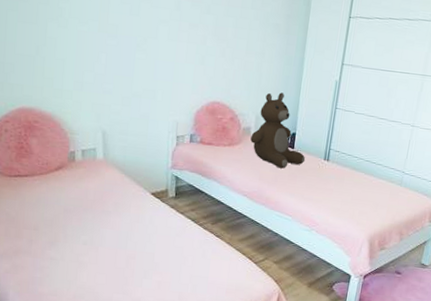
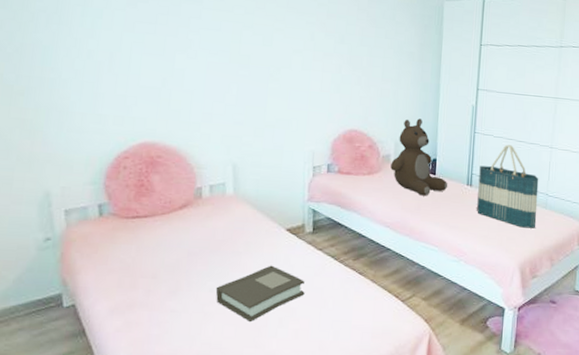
book: none [88,224,167,272] -> present [215,265,305,321]
tote bag: none [332,121,397,204] -> present [477,144,539,229]

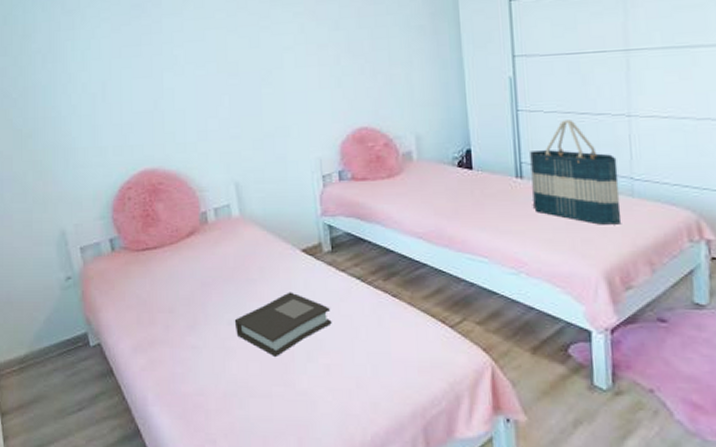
bear: present [390,118,447,196] -> none [414,103,490,197]

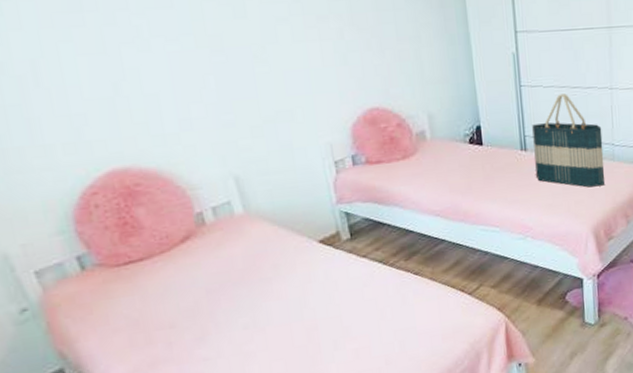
book: present [234,292,332,356] -> none [250,285,357,352]

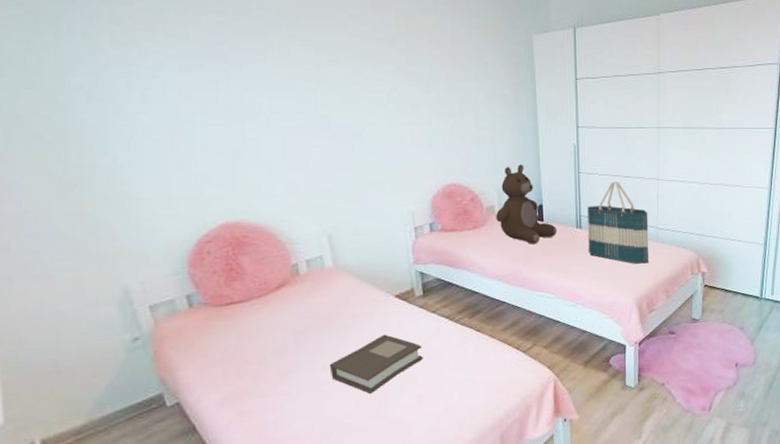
book: none [250,285,357,352] -> present [329,334,423,394]
bear: none [427,80,498,173] -> present [496,164,556,244]

